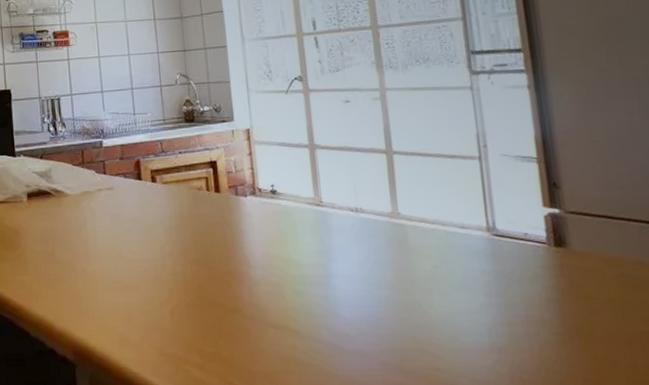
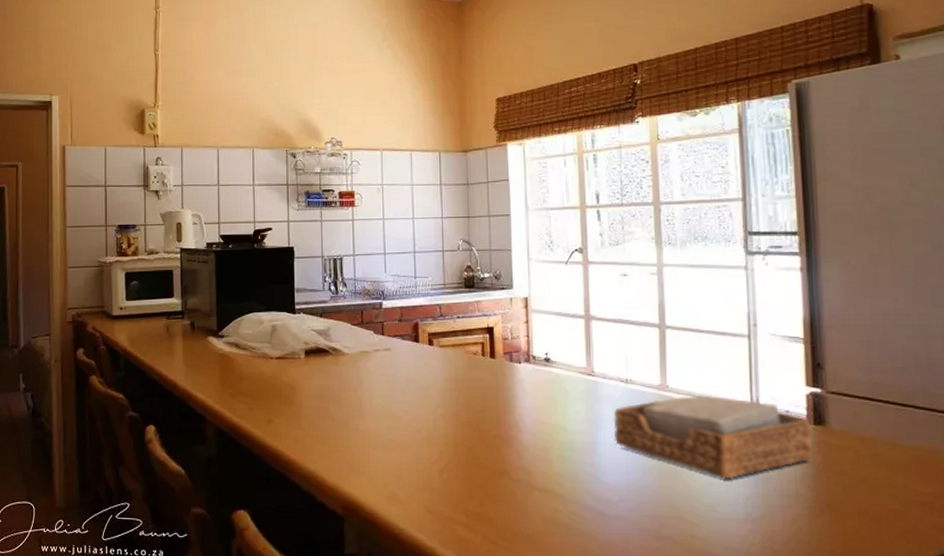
napkin holder: none [345,221,556,308] -> present [613,395,813,479]

